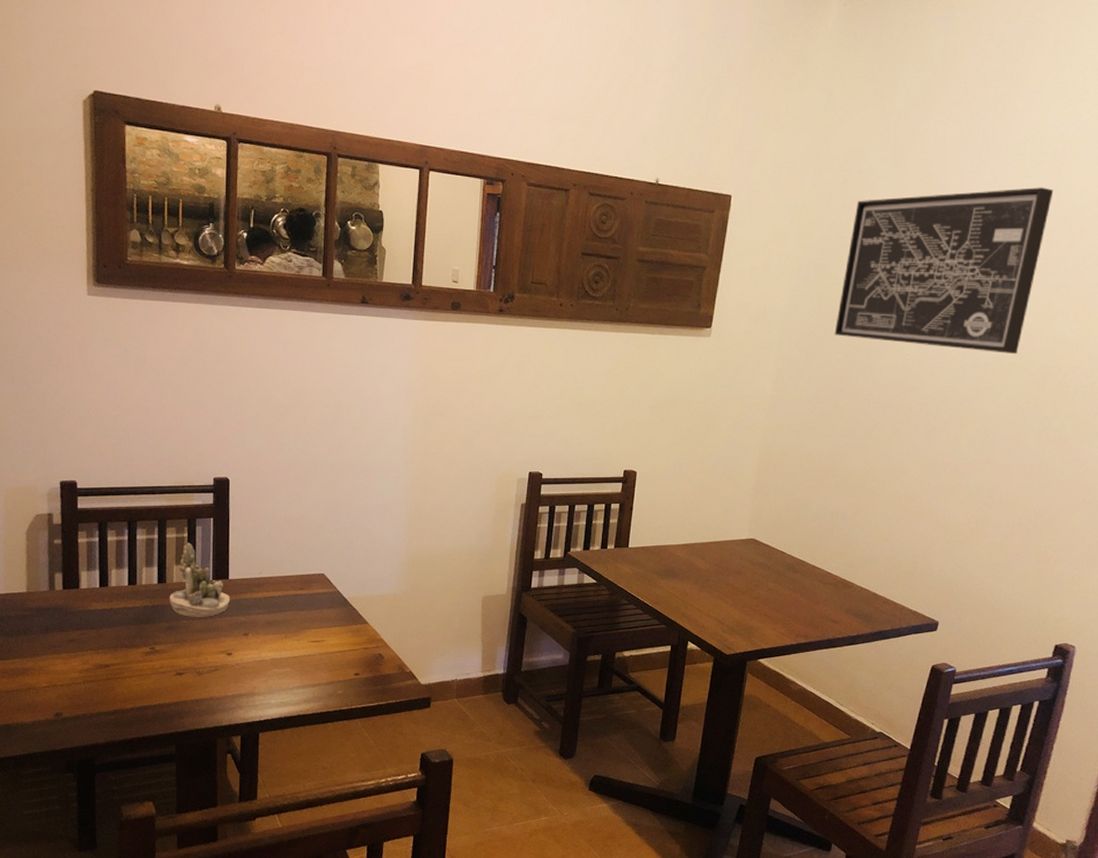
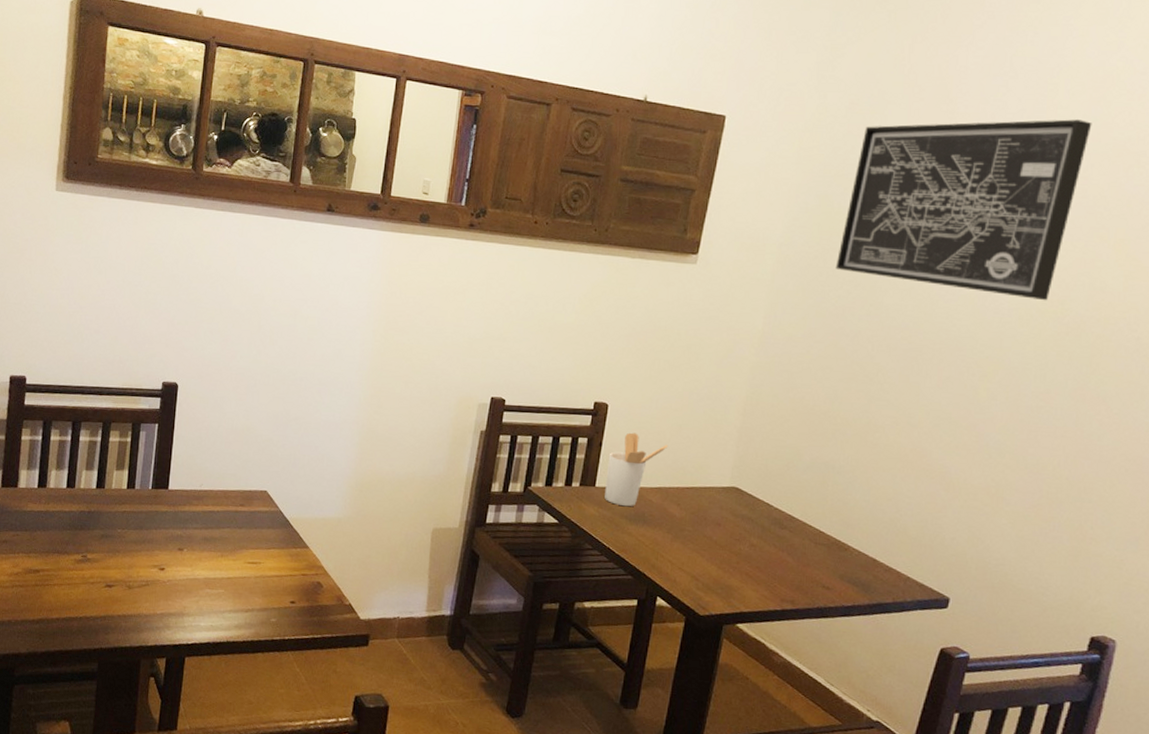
succulent planter: present [169,542,230,617] -> none [106,447,168,528]
utensil holder: none [637,496,692,563] -> present [605,432,669,506]

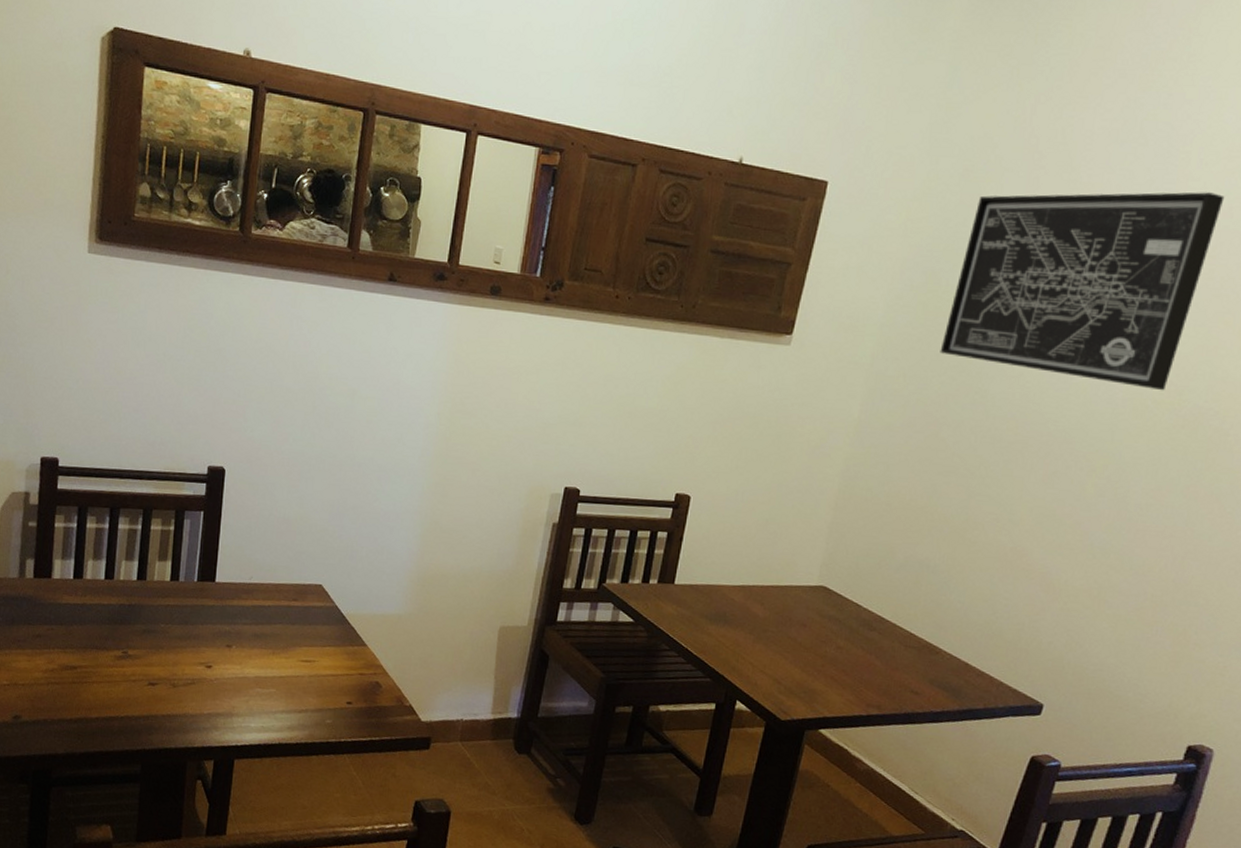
utensil holder: present [605,432,669,506] -> none [684,526,754,605]

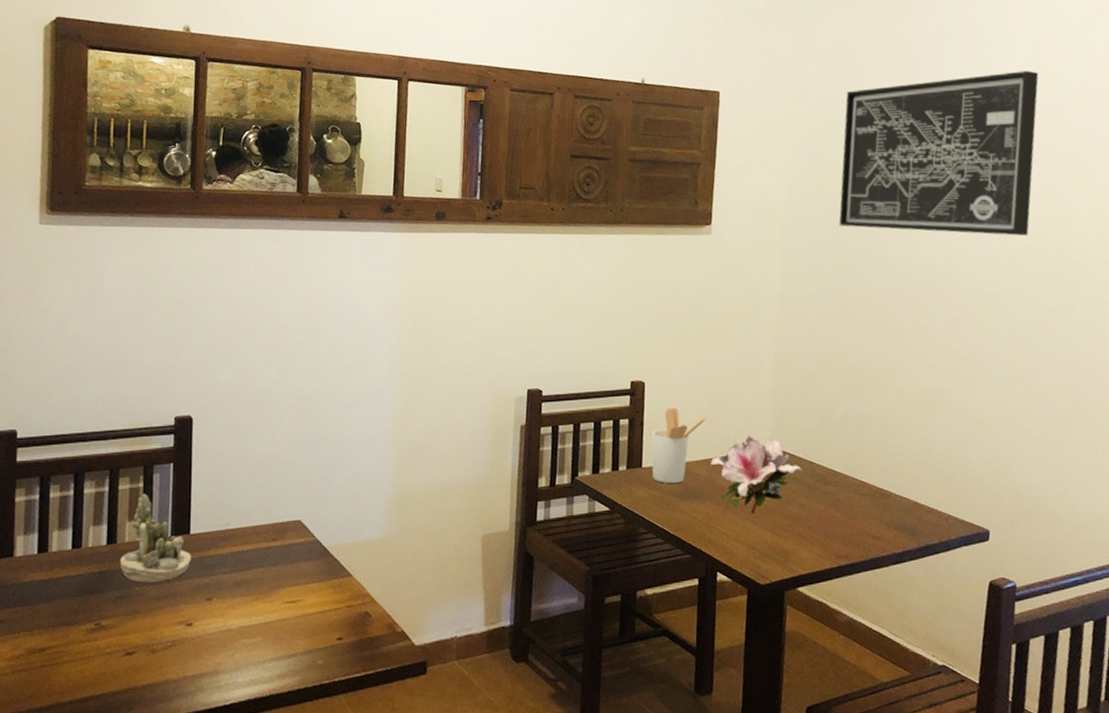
succulent planter: none [147,537,215,623] -> present [119,493,191,582]
utensil holder: none [684,526,754,605] -> present [651,407,708,483]
flower: none [748,567,848,648] -> present [710,435,804,514]

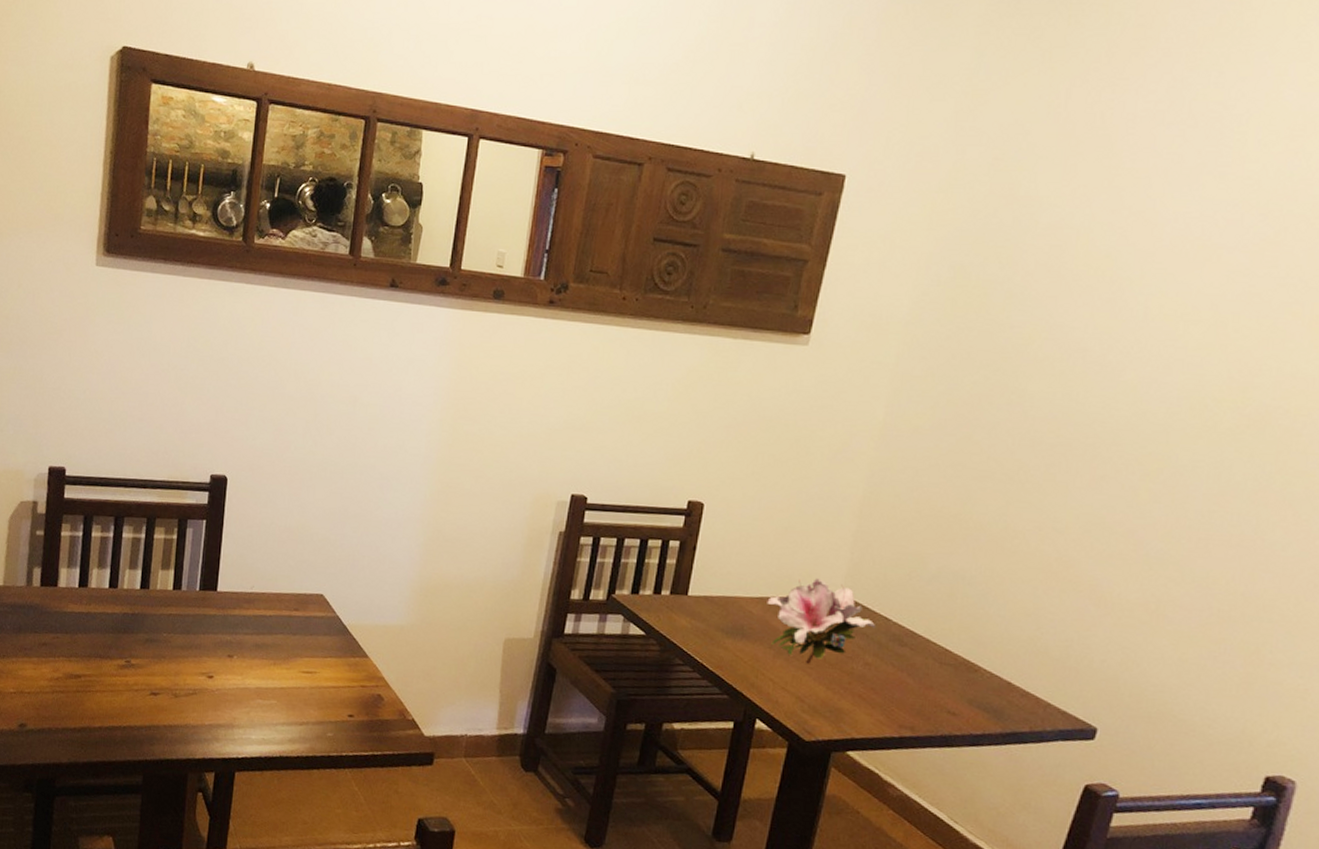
succulent planter: present [119,493,191,582] -> none [150,545,216,632]
utensil holder: present [651,407,708,483] -> none [698,535,772,618]
wall art: present [839,70,1039,236] -> none [971,174,1288,388]

